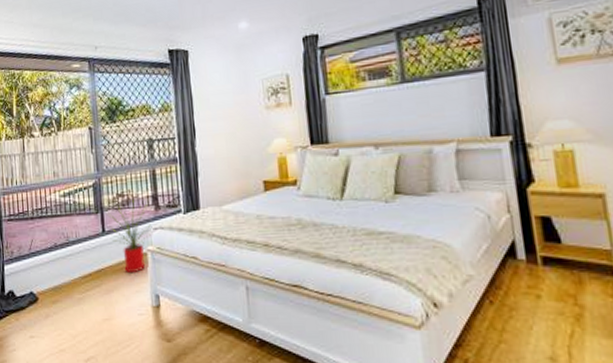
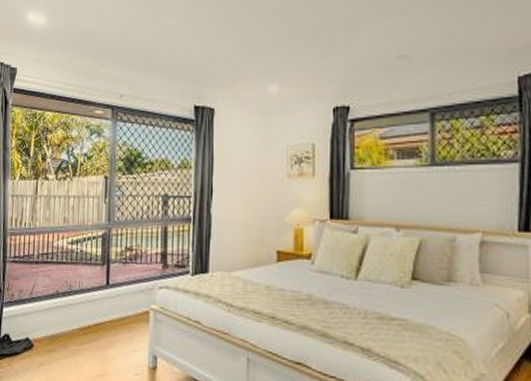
house plant: present [106,200,153,272] -> none [113,255,158,330]

